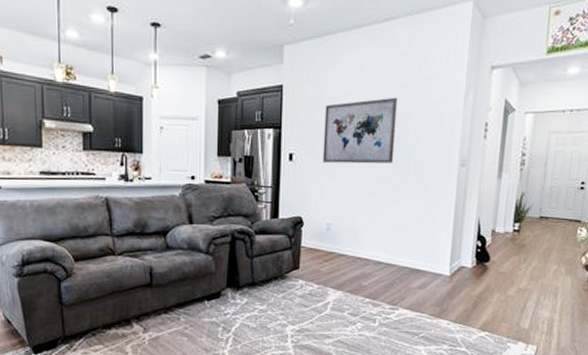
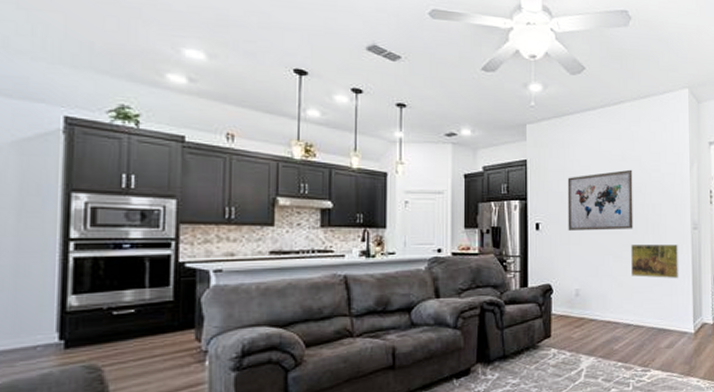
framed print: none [387,179,443,219] -> present [631,243,679,279]

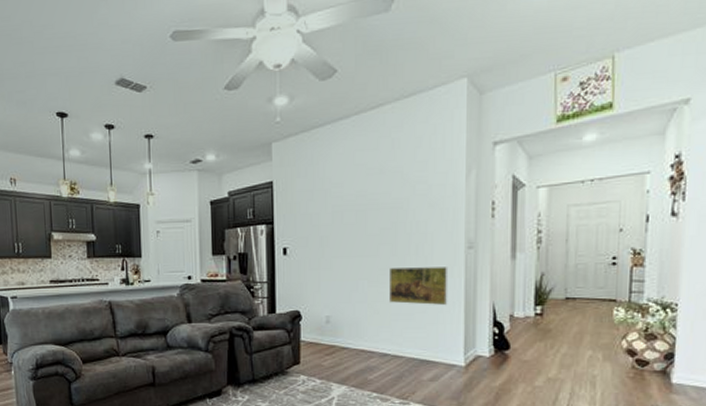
wall art: present [567,169,633,231] -> none [317,183,393,255]

